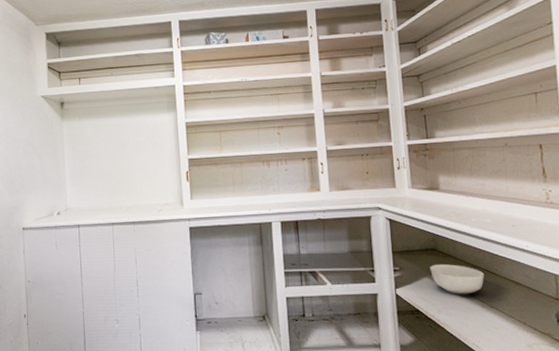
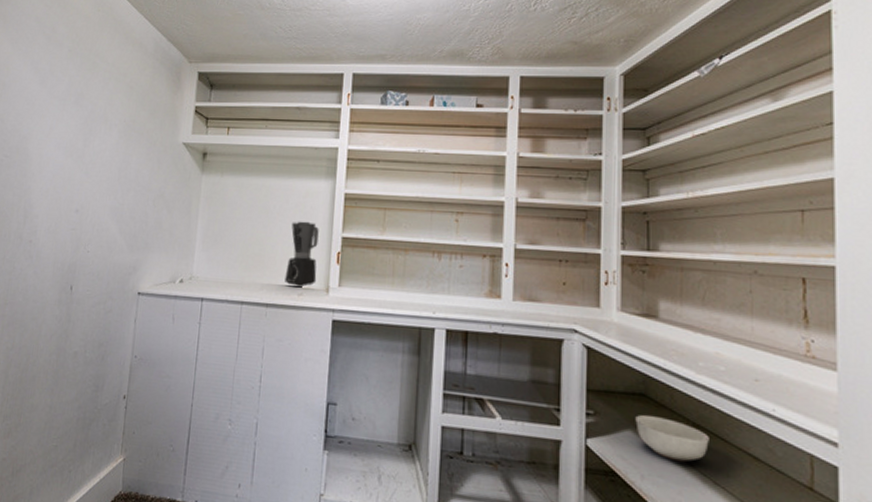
blender: none [145,149,172,205] -> present [285,221,319,288]

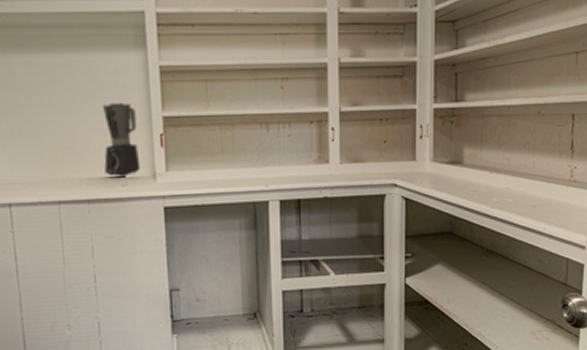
bowl: present [635,414,709,463] -> none [444,248,498,283]

